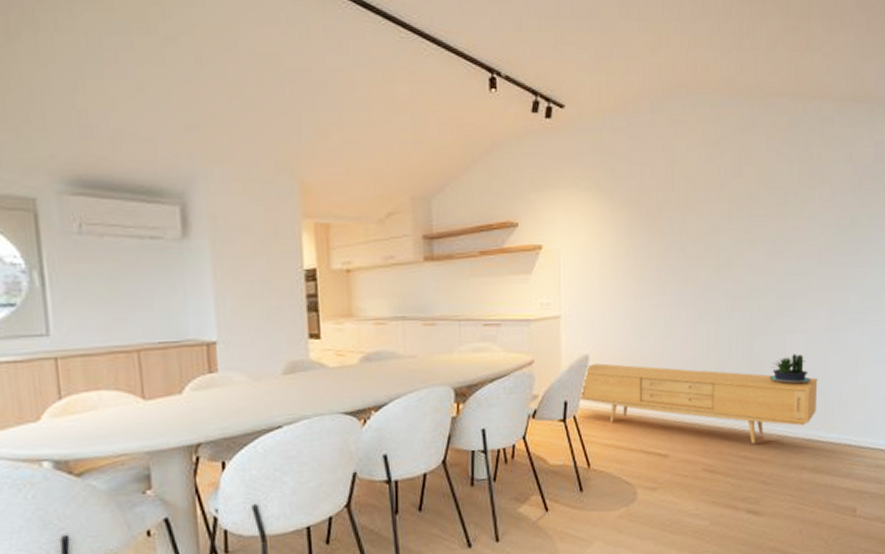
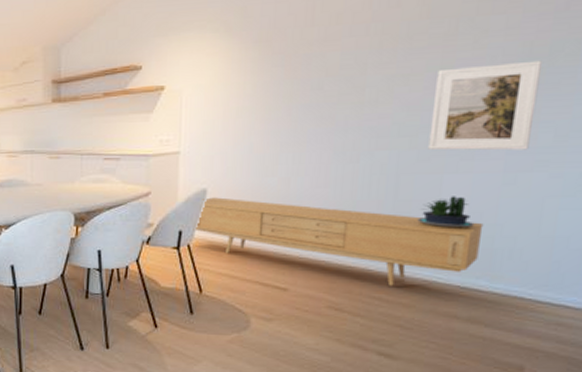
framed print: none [772,231,847,311] -> present [428,60,542,151]

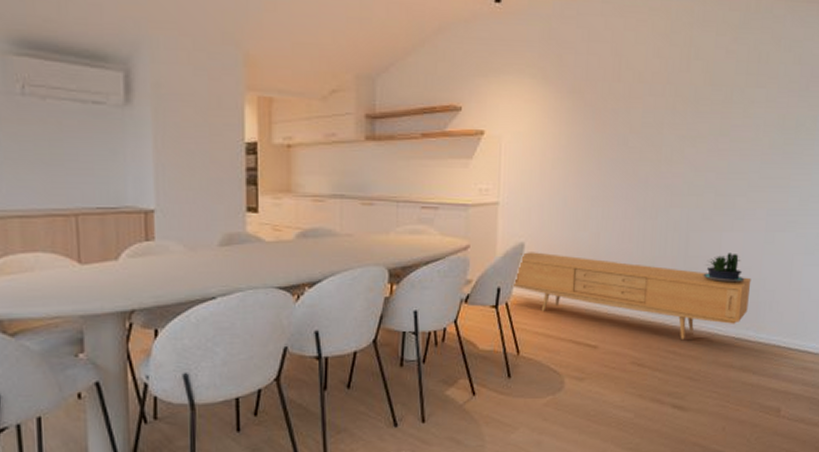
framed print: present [428,60,542,151] -> none [711,132,791,212]

